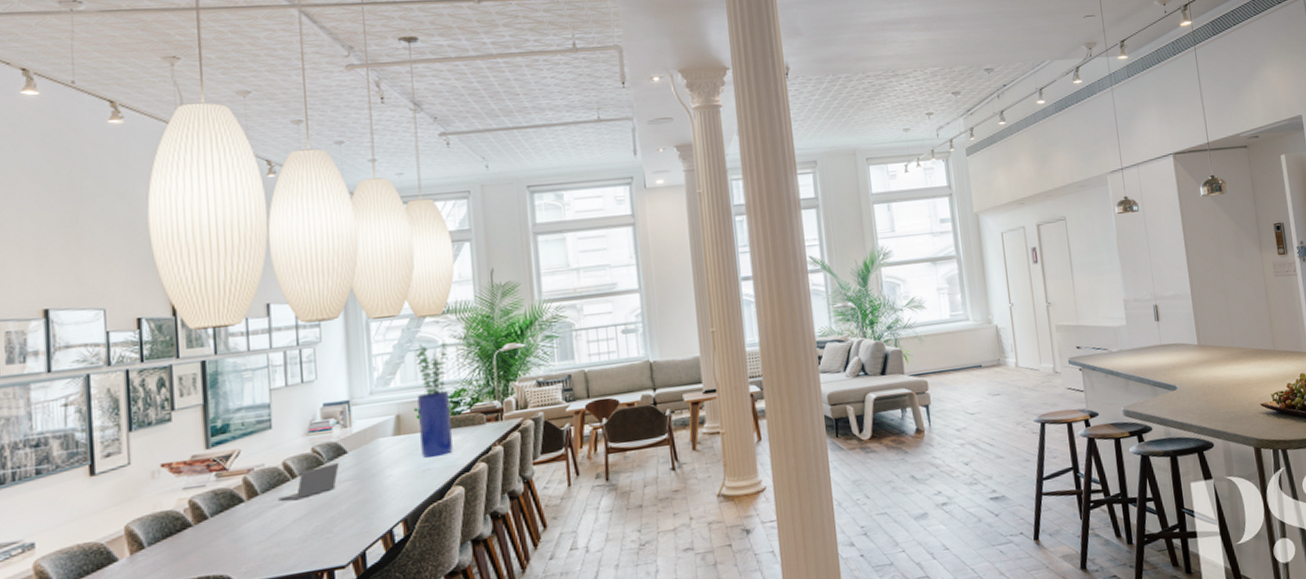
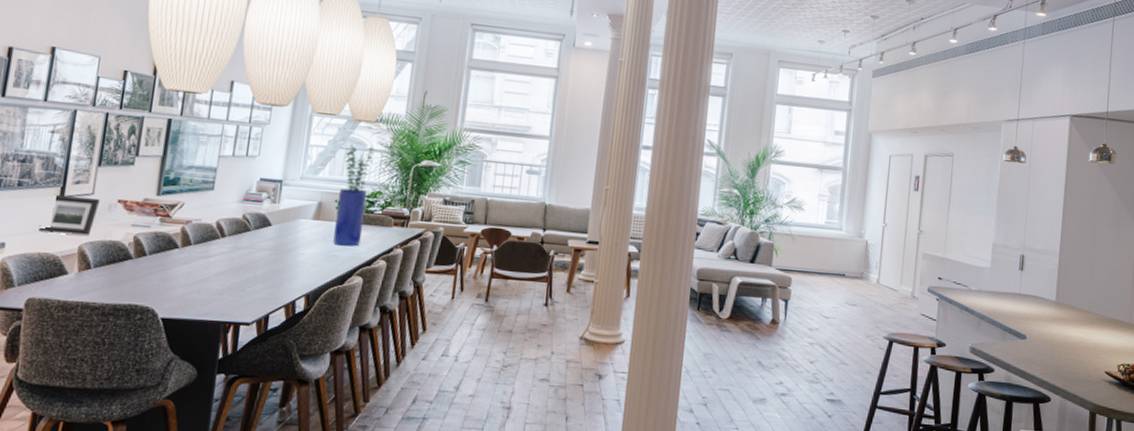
picture frame: none [72,468,140,520] -> present [38,196,101,235]
laptop computer: present [278,462,340,501] -> none [207,231,263,257]

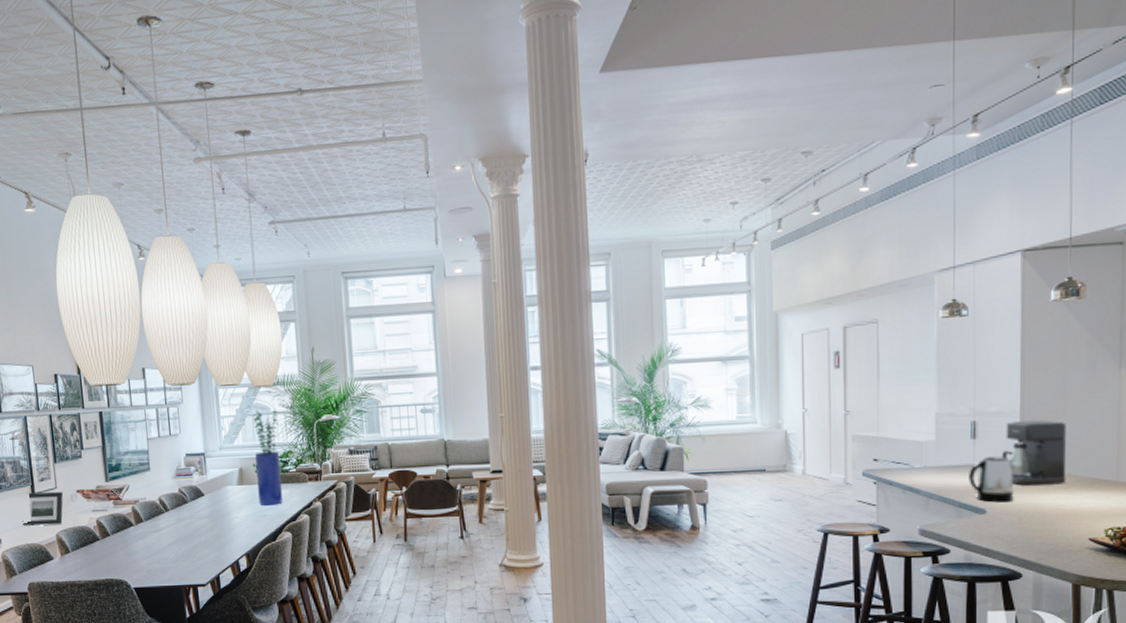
kettle: none [1014,287,1052,331] -> present [969,455,1015,503]
coffee maker: none [1042,259,1094,320] -> present [1001,420,1066,485]

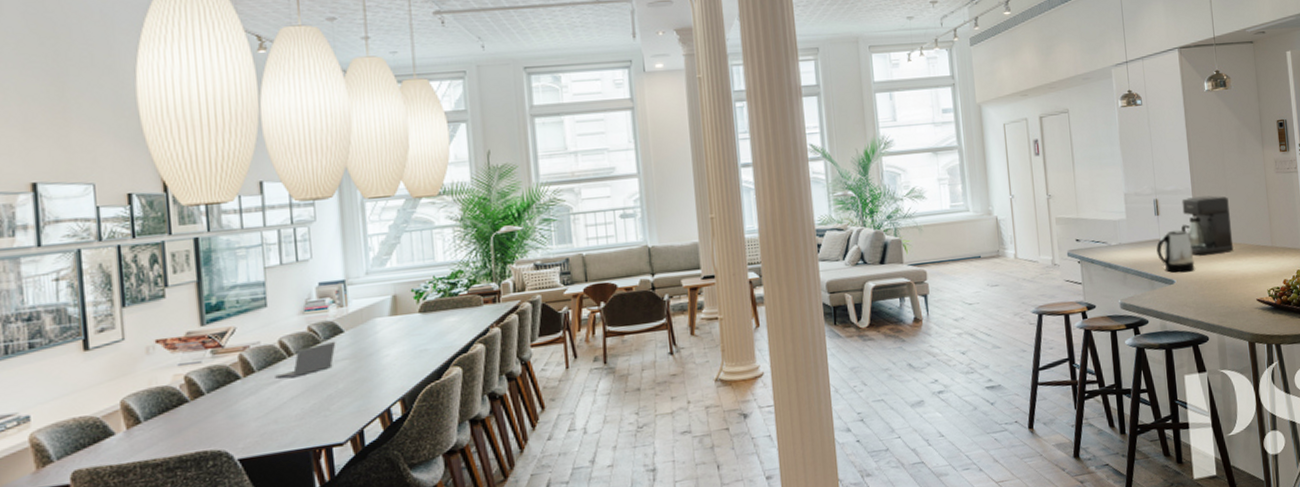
picture frame: present [22,492,64,526] -> none [67,344,135,394]
laptop computer: none [157,502,199,529] -> present [275,341,336,379]
vase: present [253,408,283,506] -> none [412,221,450,338]

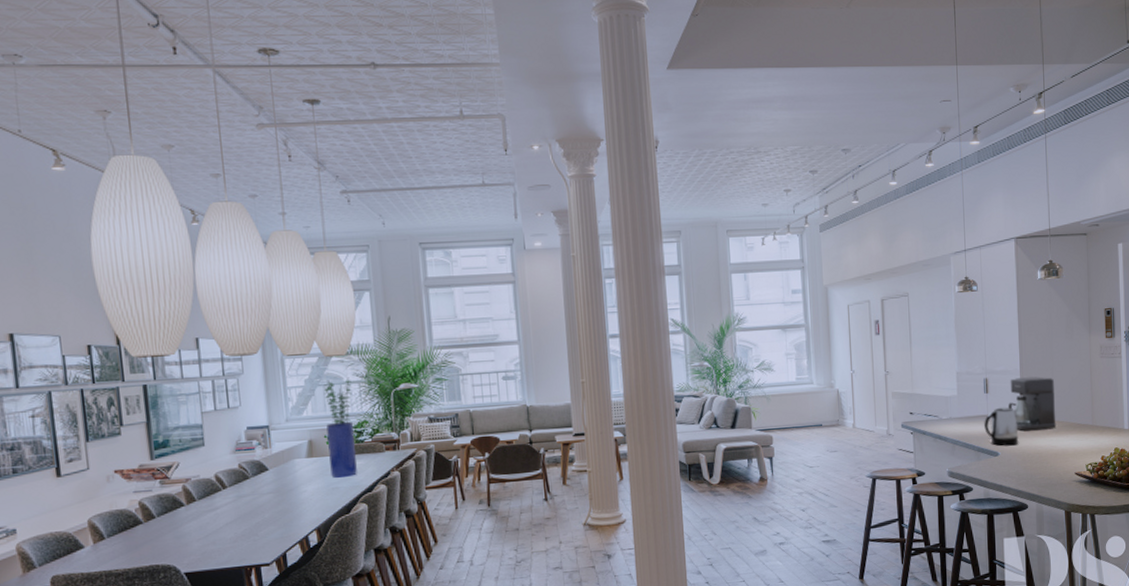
laptop computer: present [275,341,336,379] -> none [212,477,263,508]
vase: none [412,221,450,338] -> present [324,377,357,478]

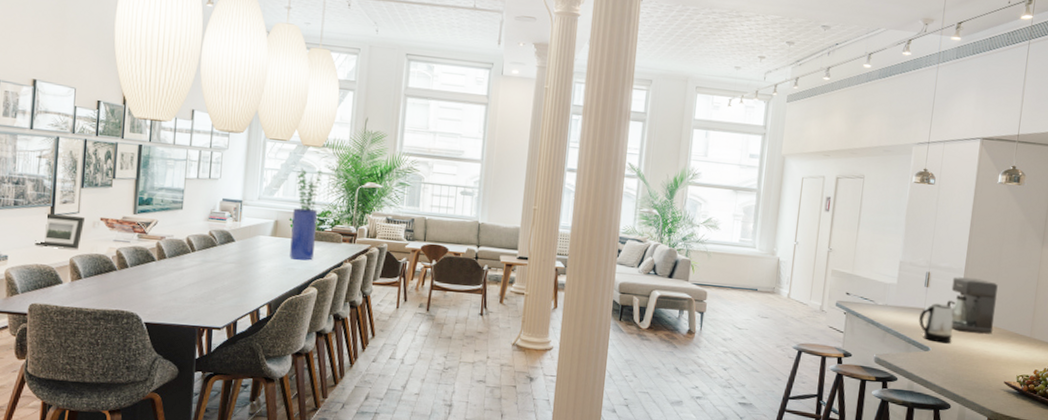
picture frame: none [44,473,98,513] -> present [35,214,86,249]

